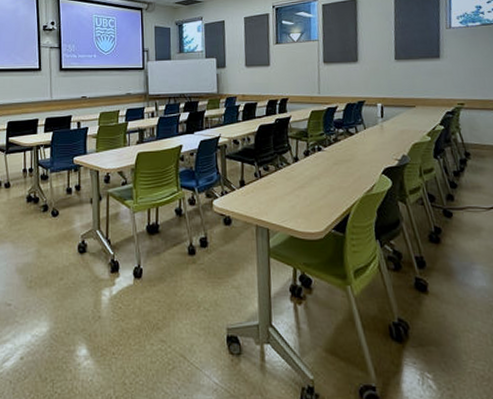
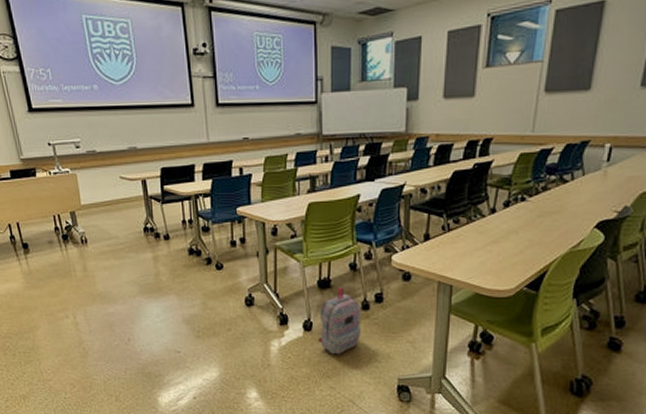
backpack: none [147,233,189,304] -> present [317,287,362,355]

